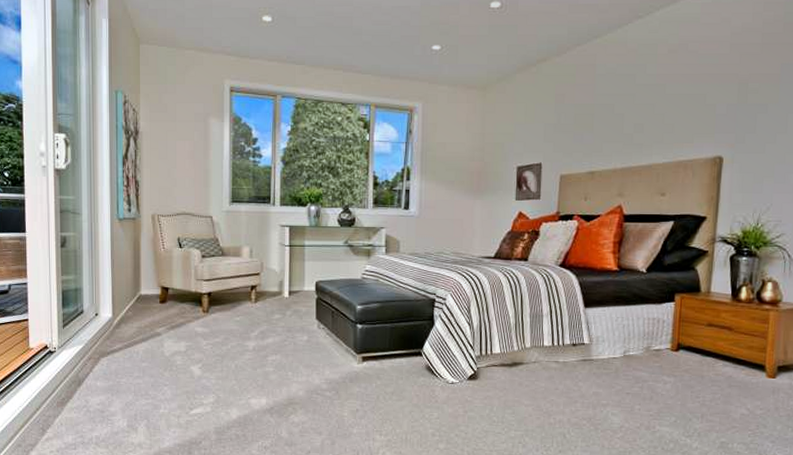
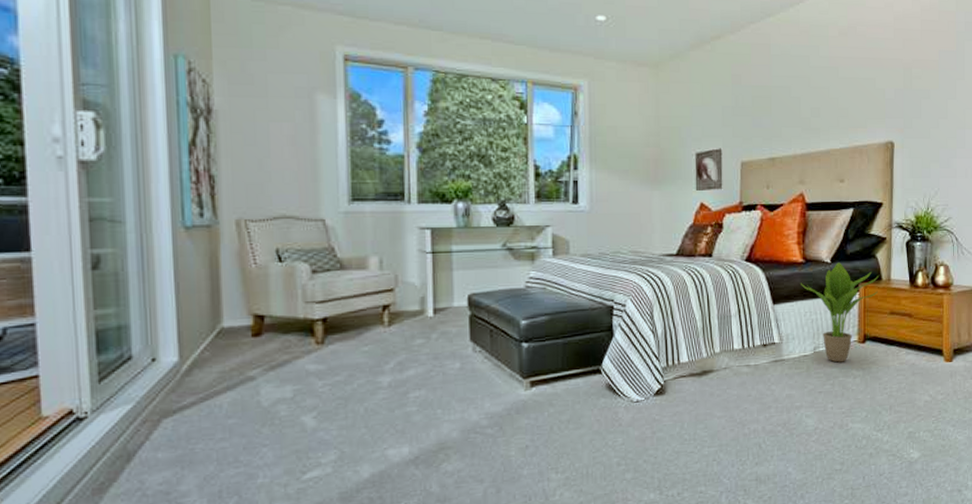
potted plant: none [613,272,698,368] -> present [800,262,879,363]

